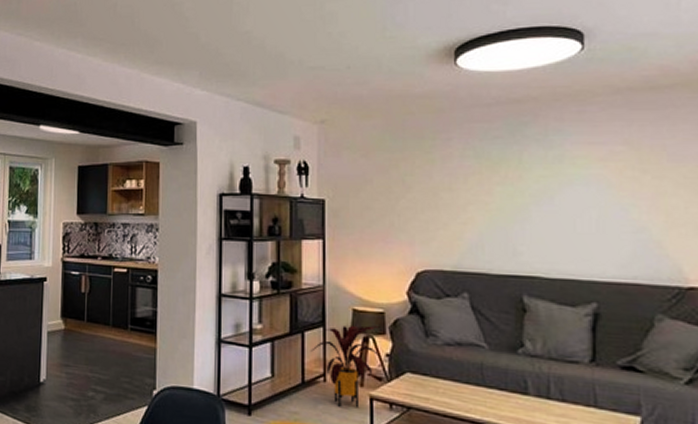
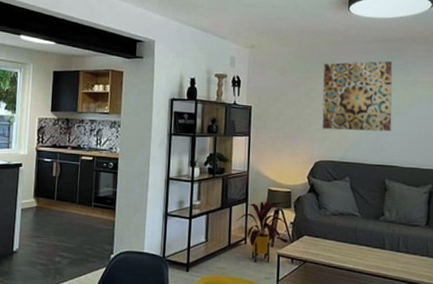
wall art: none [422,130,529,229] -> present [322,61,393,132]

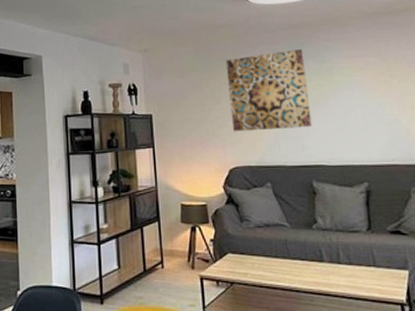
house plant: present [235,201,287,263] -> none [148,217,207,288]

